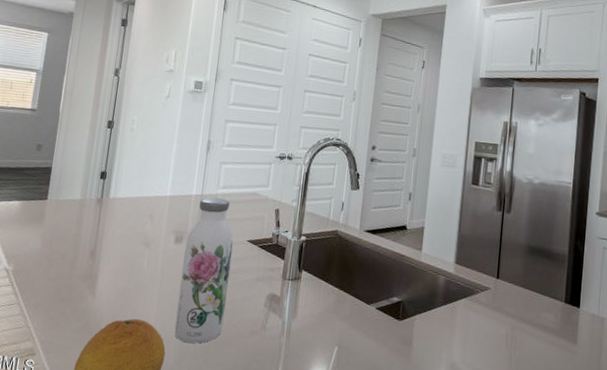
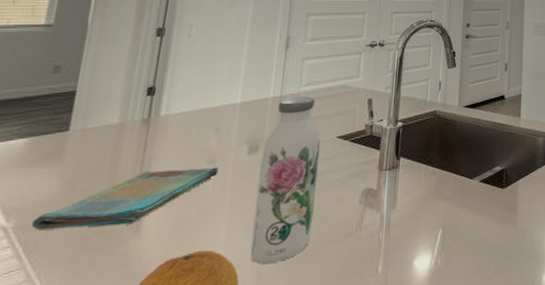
dish towel: none [23,243,152,286] -> present [30,167,219,231]

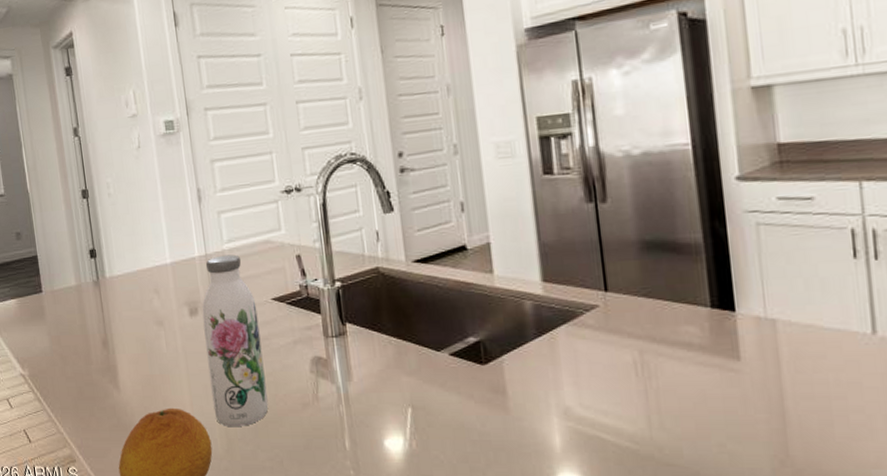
dish towel: present [30,167,219,231] -> none [39,328,168,380]

